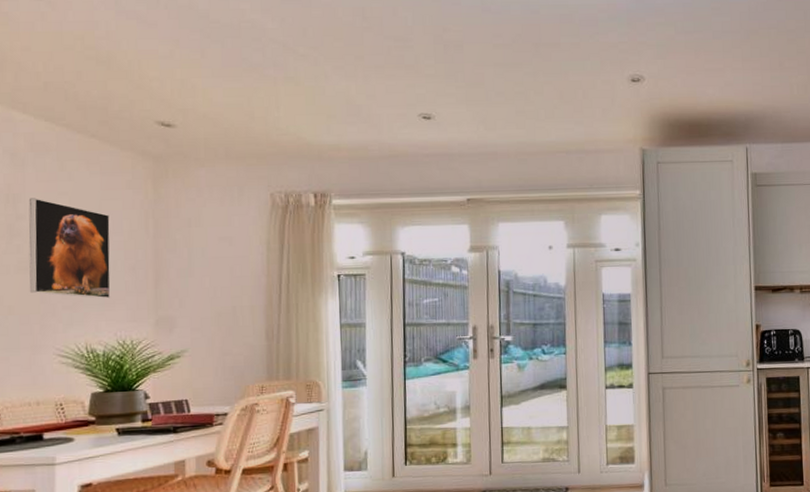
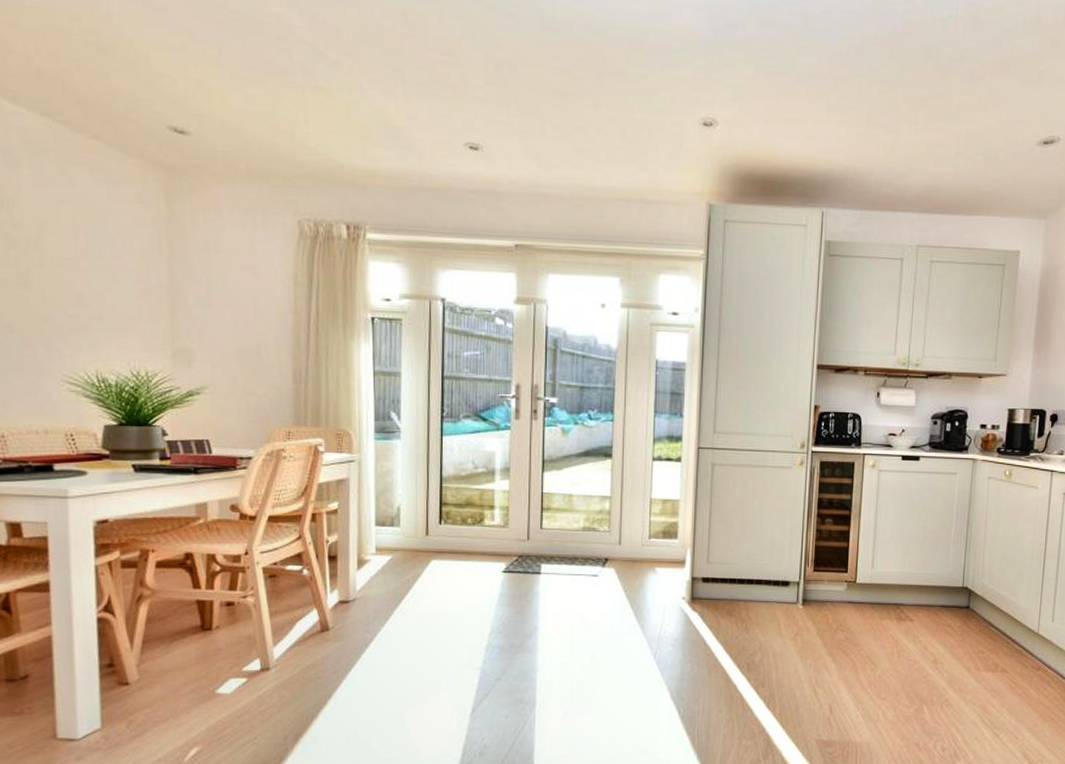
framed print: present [29,198,111,299] -> none [26,204,122,324]

